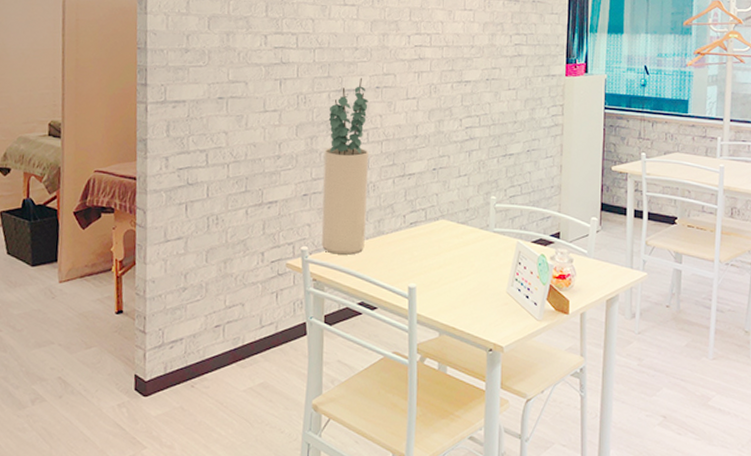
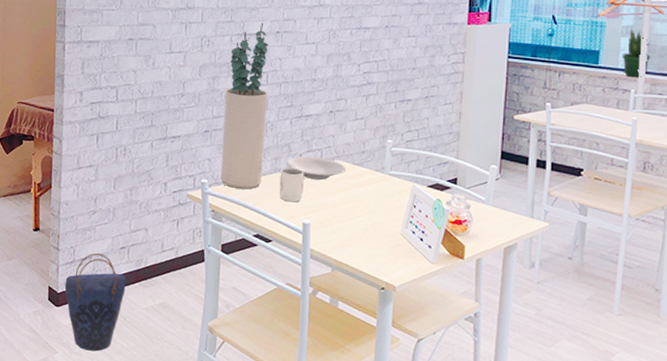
shopping bag: none [153,333,222,443] -> present [64,253,127,352]
mug: none [383,229,409,266] -> present [279,167,305,203]
saucer: none [389,217,450,241] -> present [286,156,346,180]
planter: none [708,79,734,125] -> present [622,30,650,77]

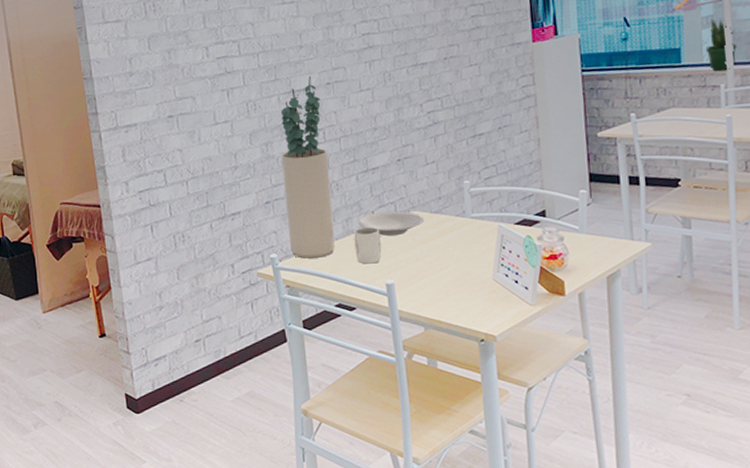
shopping bag: present [64,253,127,352] -> none [142,350,208,455]

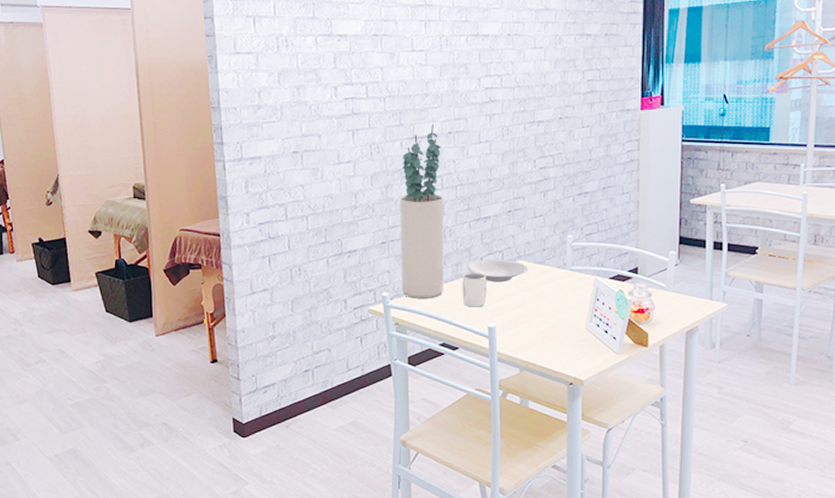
planter: present [705,19,737,71] -> none [791,103,818,151]

